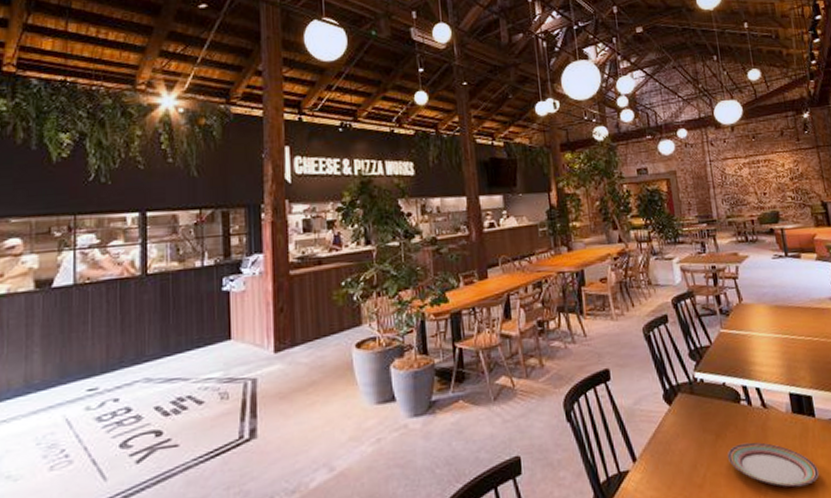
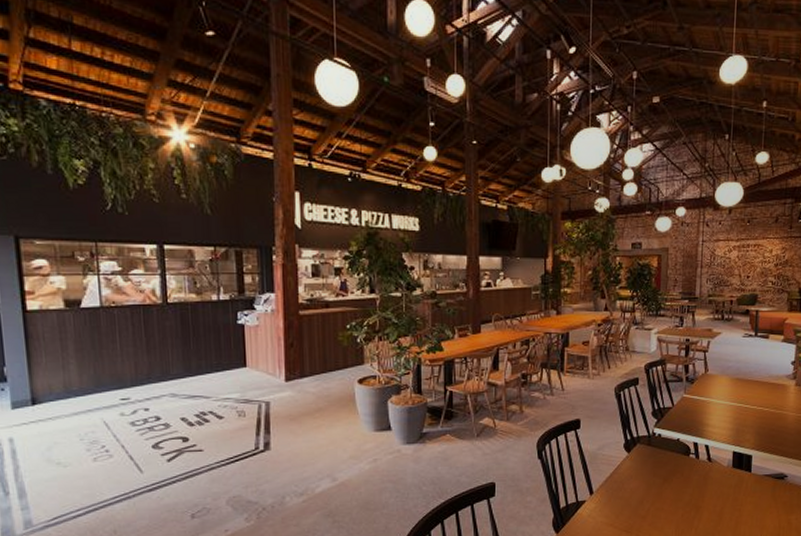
plate: present [728,442,819,487] -> none [671,487,744,524]

